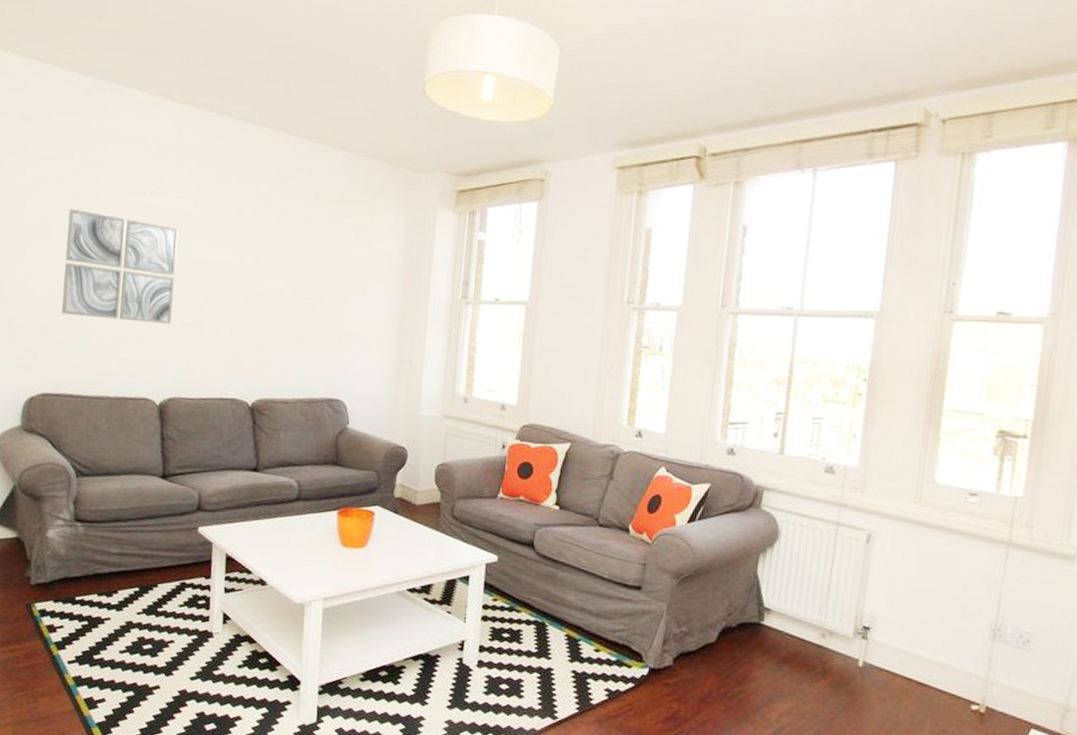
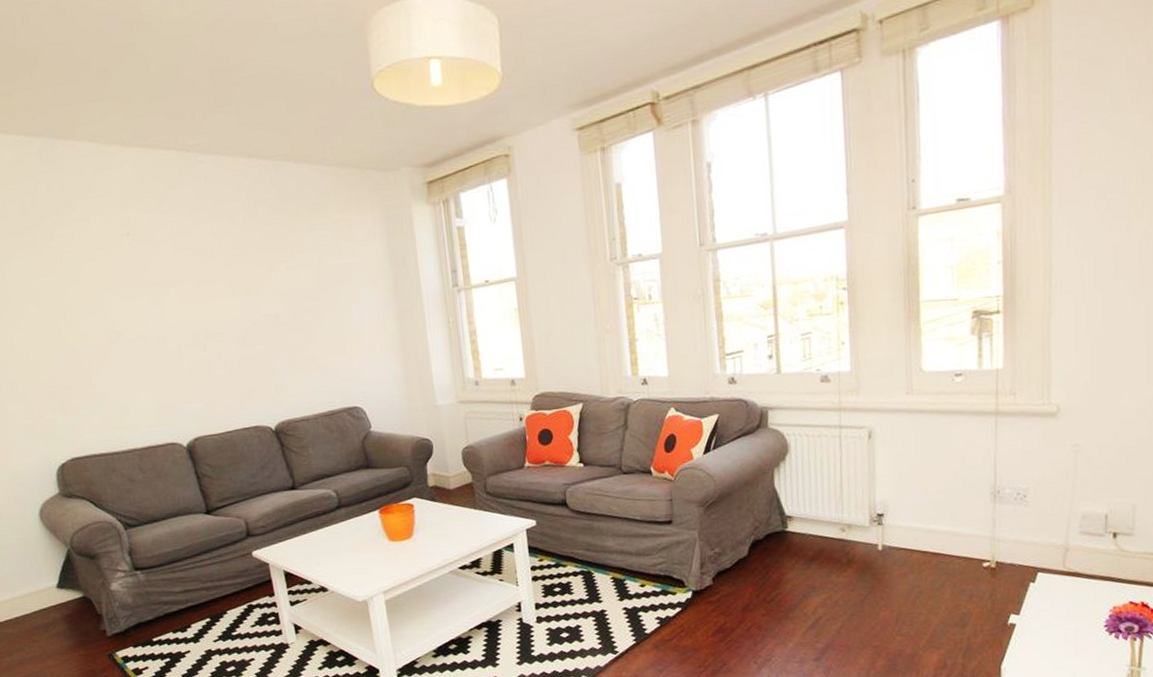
wall art: present [61,208,179,324] -> none [52,272,180,379]

